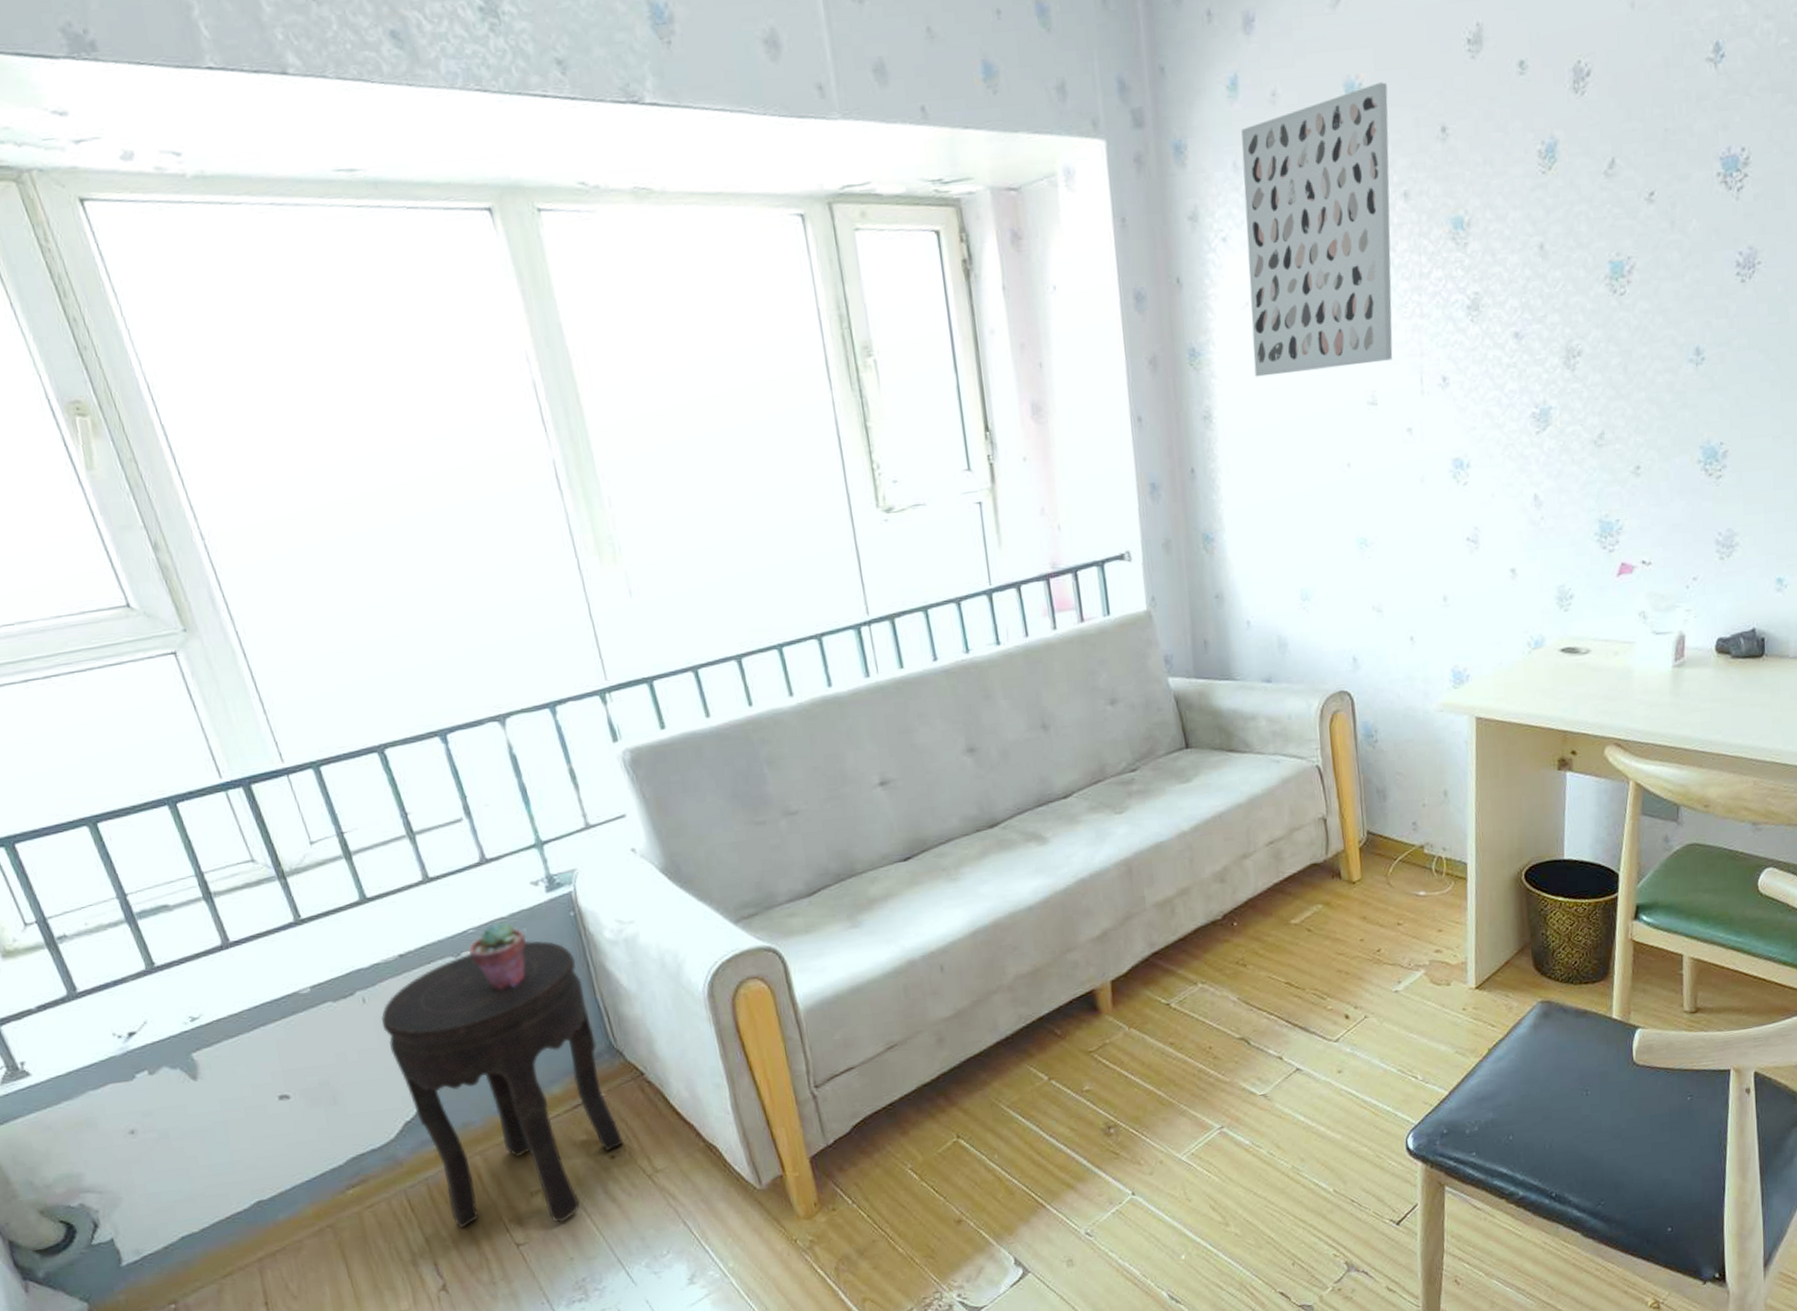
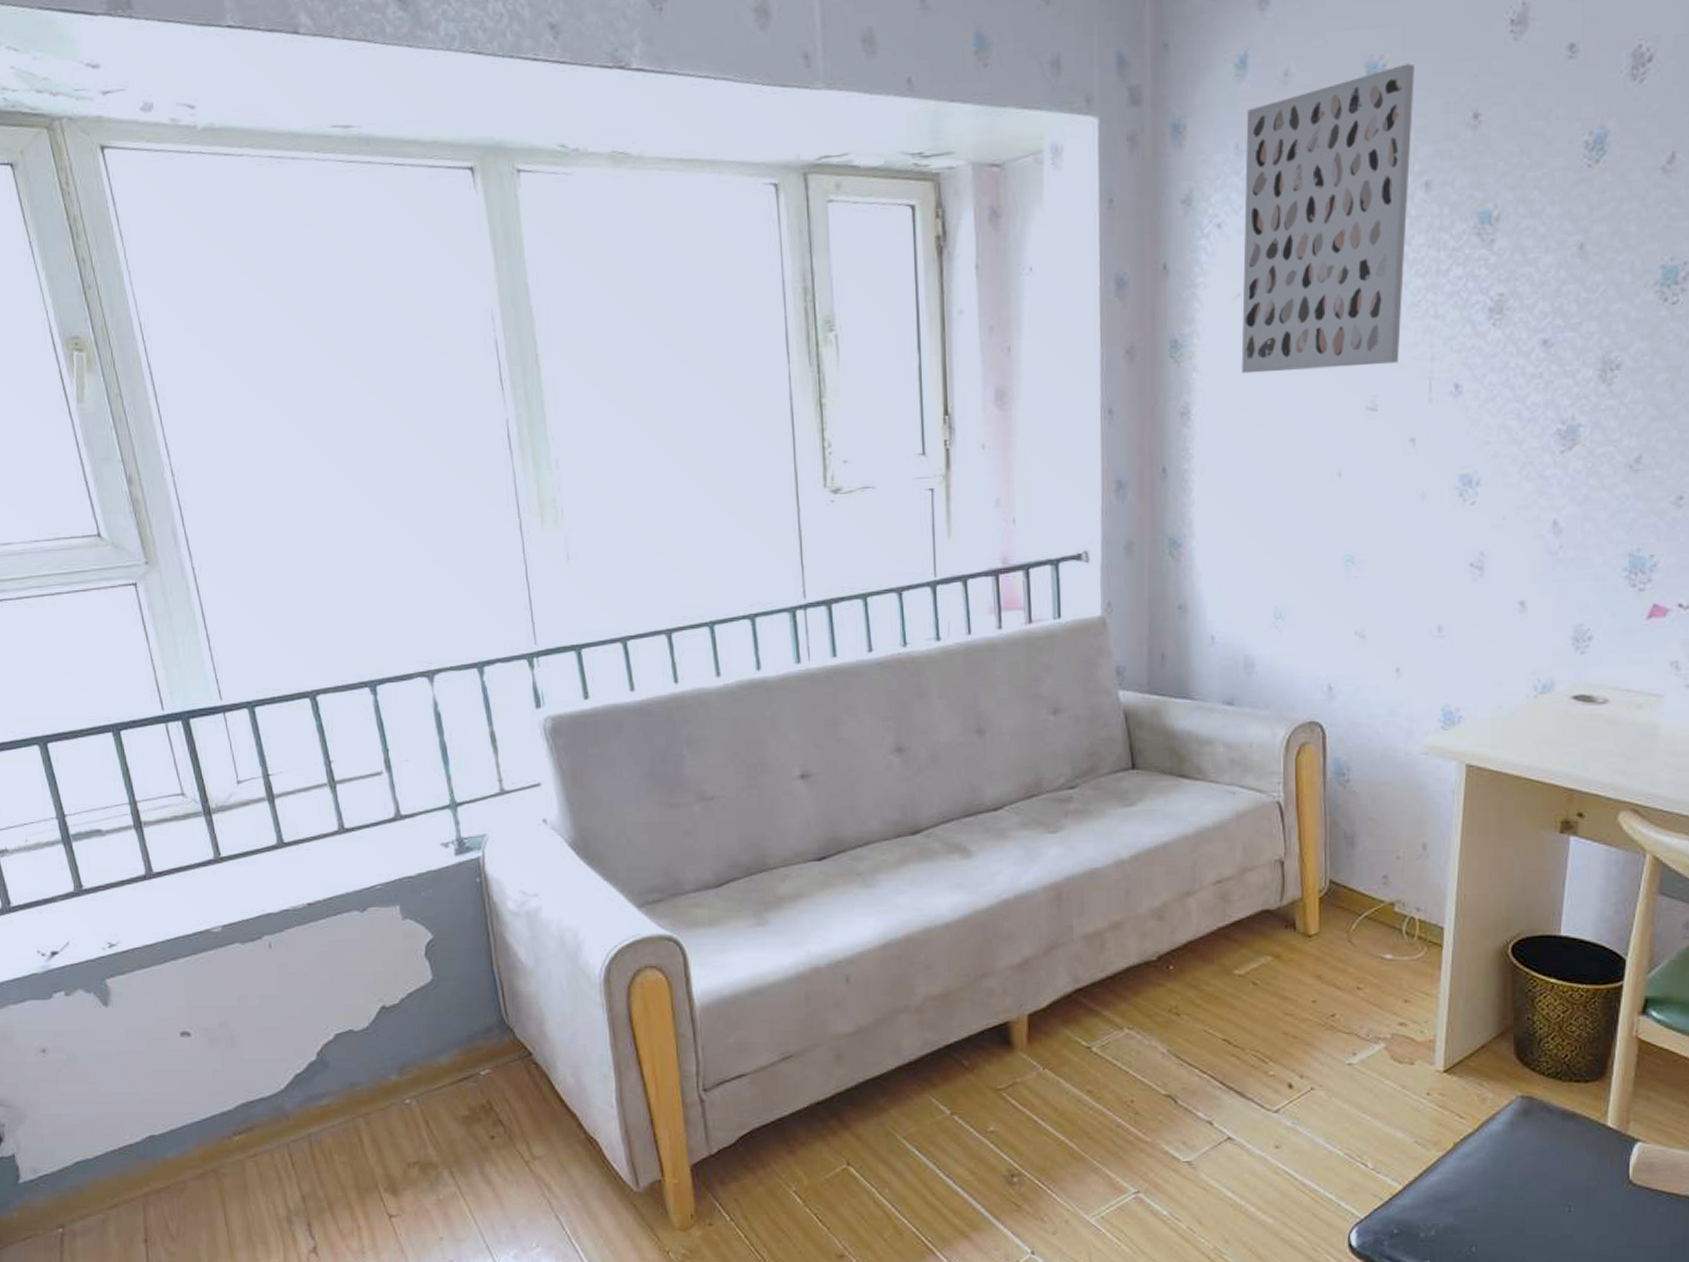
side table: present [381,940,623,1228] -> none [284,902,504,1199]
potted succulent: present [469,922,526,990] -> none [375,881,430,951]

